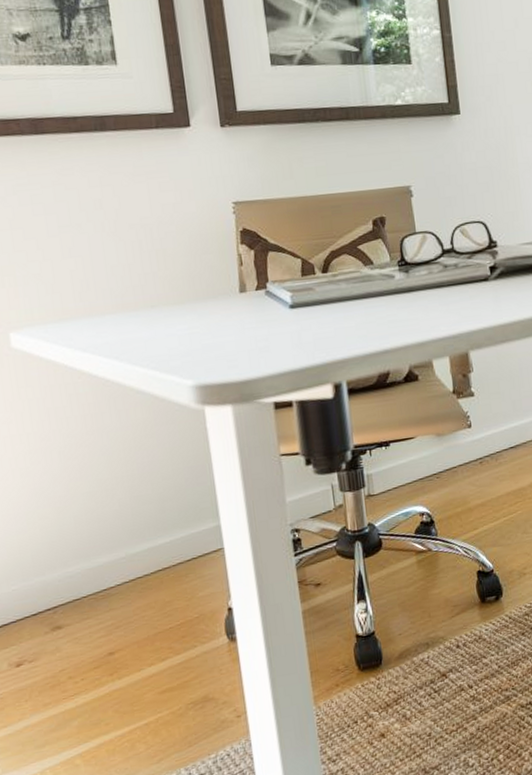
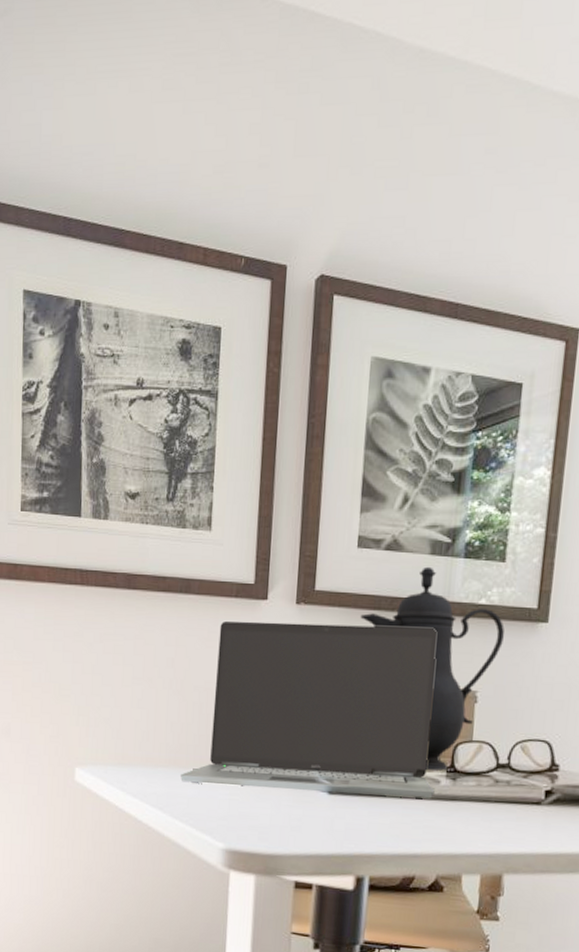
laptop: none [132,133,392,326] -> present [180,621,438,799]
coffeepot: none [287,76,425,269] -> present [360,566,505,771]

